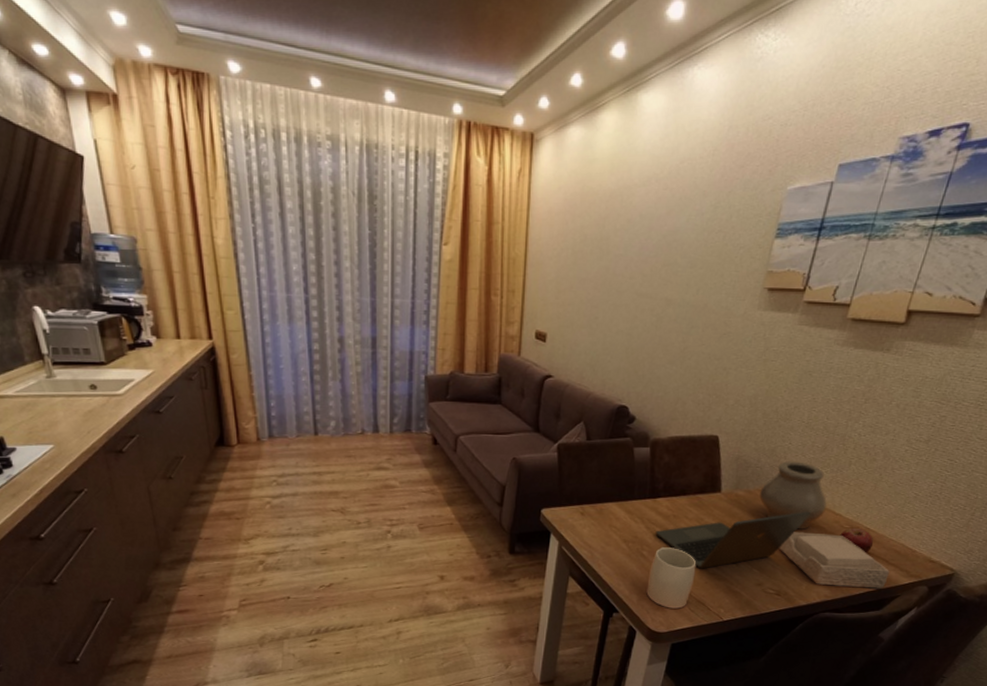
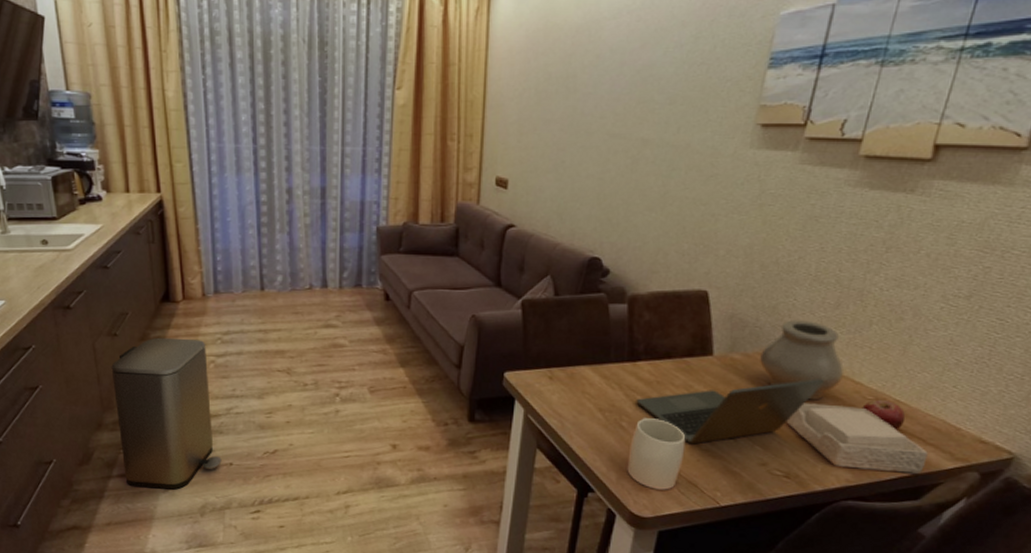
pedal bin: none [167,480,279,623] -> present [111,337,222,490]

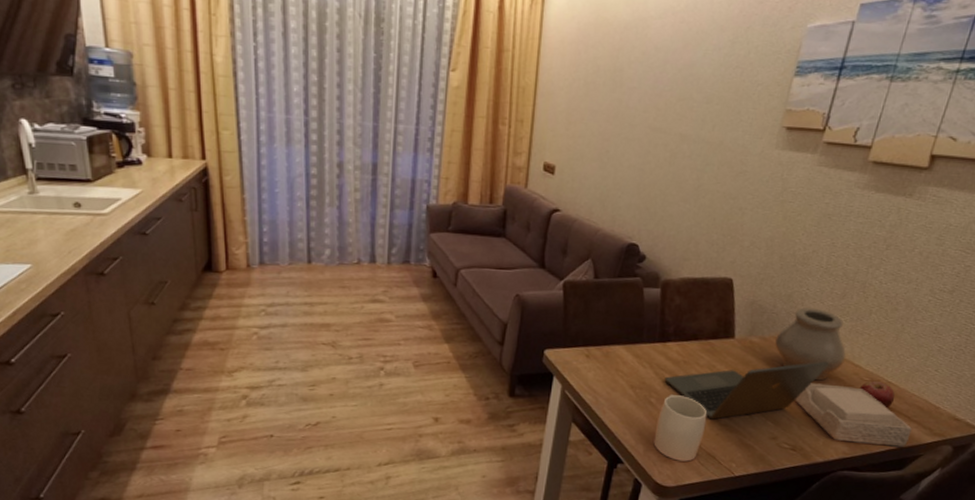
pedal bin: present [111,337,222,490] -> none [147,307,262,462]

